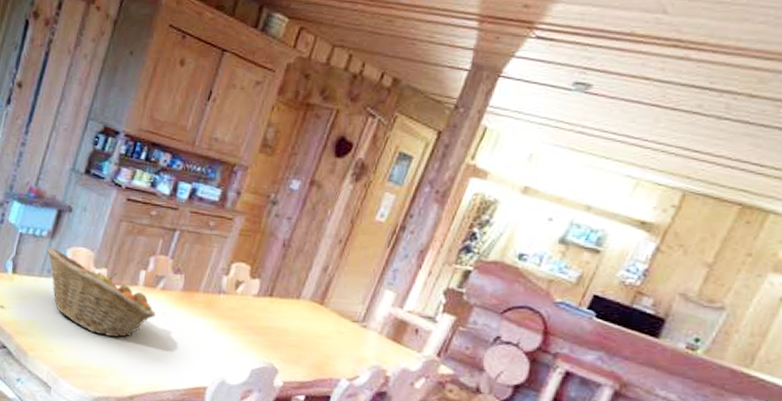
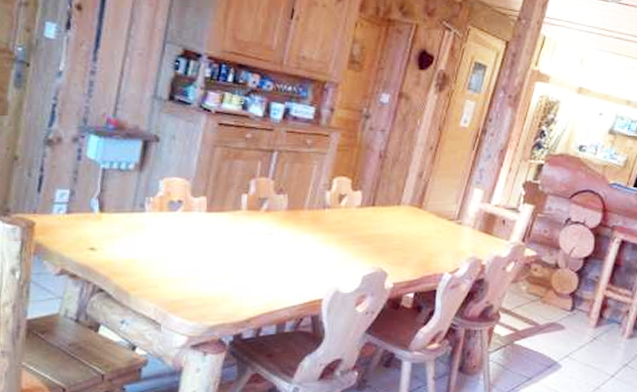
fruit basket: present [46,247,155,338] -> none [136,180,263,264]

